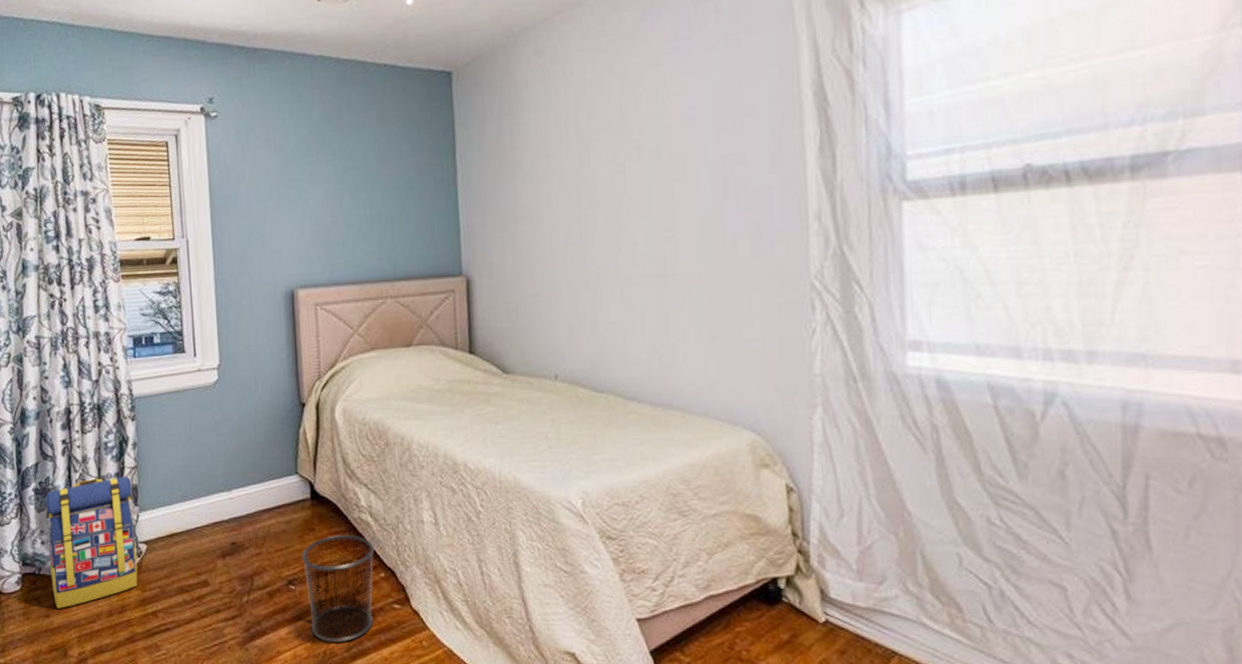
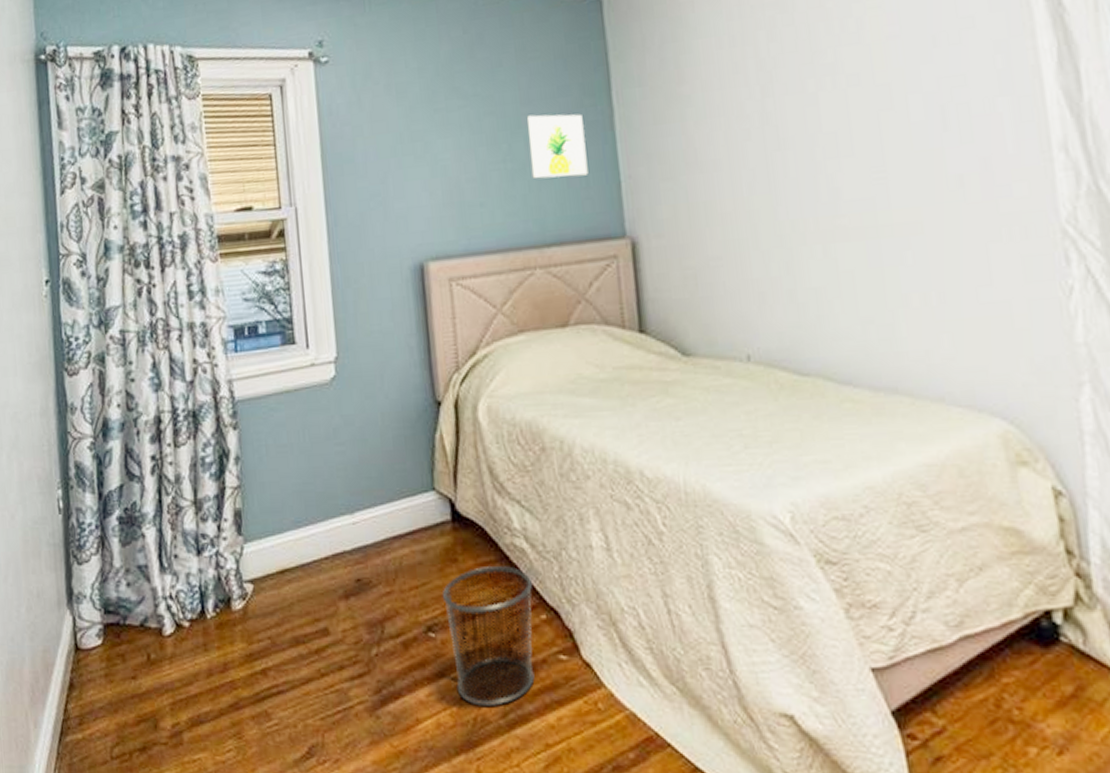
backpack: present [45,476,138,608] -> none [131,498,243,668]
wall art: none [385,170,434,224] -> present [527,113,589,179]

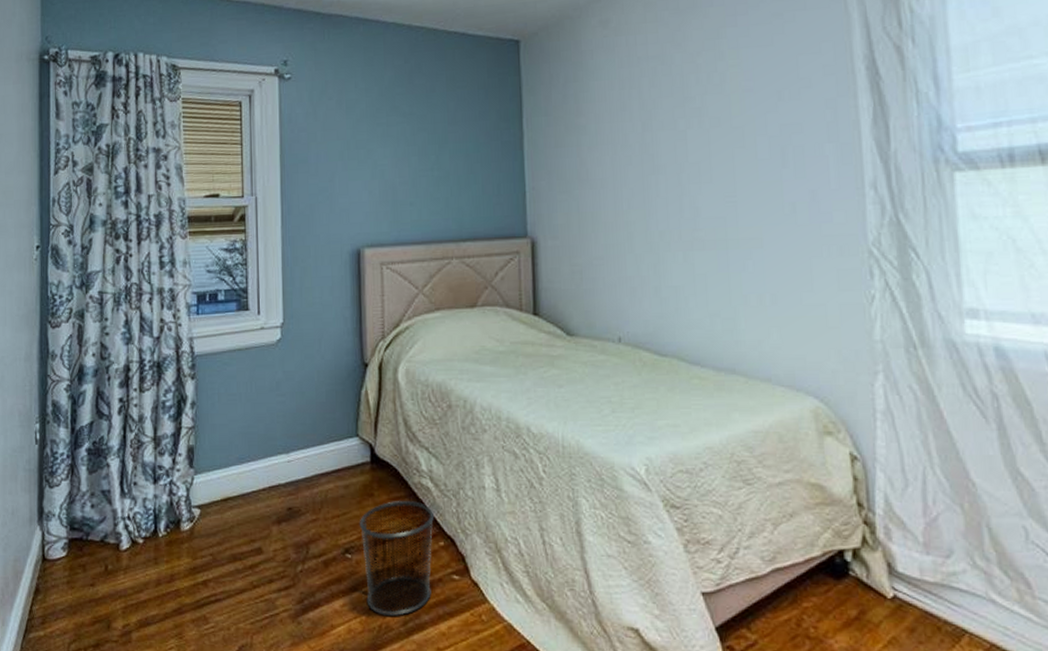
wall art: present [527,113,589,179] -> none [453,133,500,186]

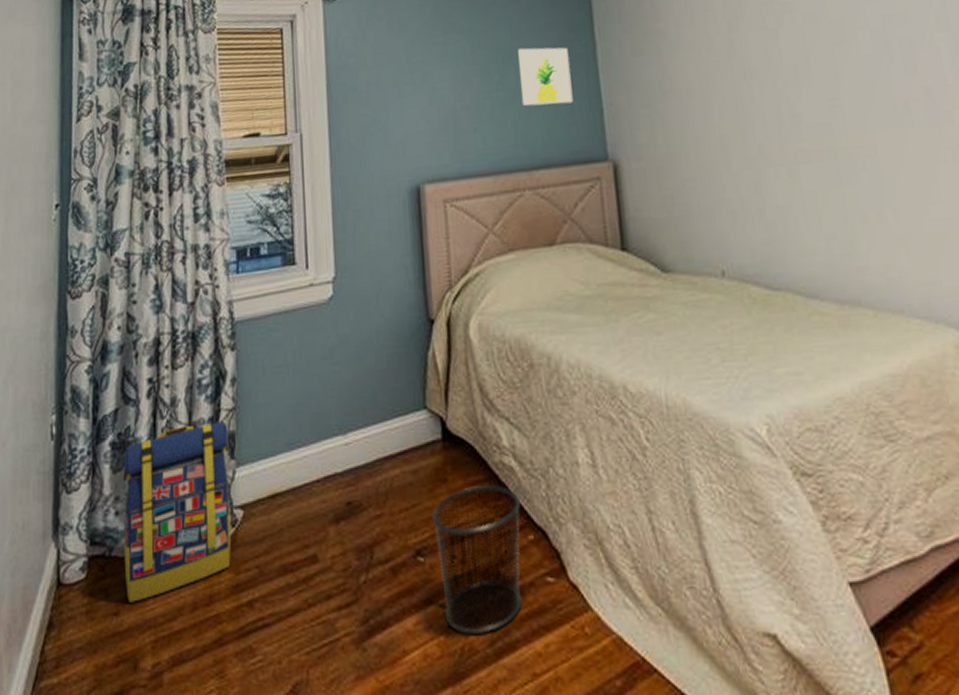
backpack: none [97,437,190,577] -> present [122,421,232,603]
wall art: none [453,133,500,186] -> present [518,47,574,106]

